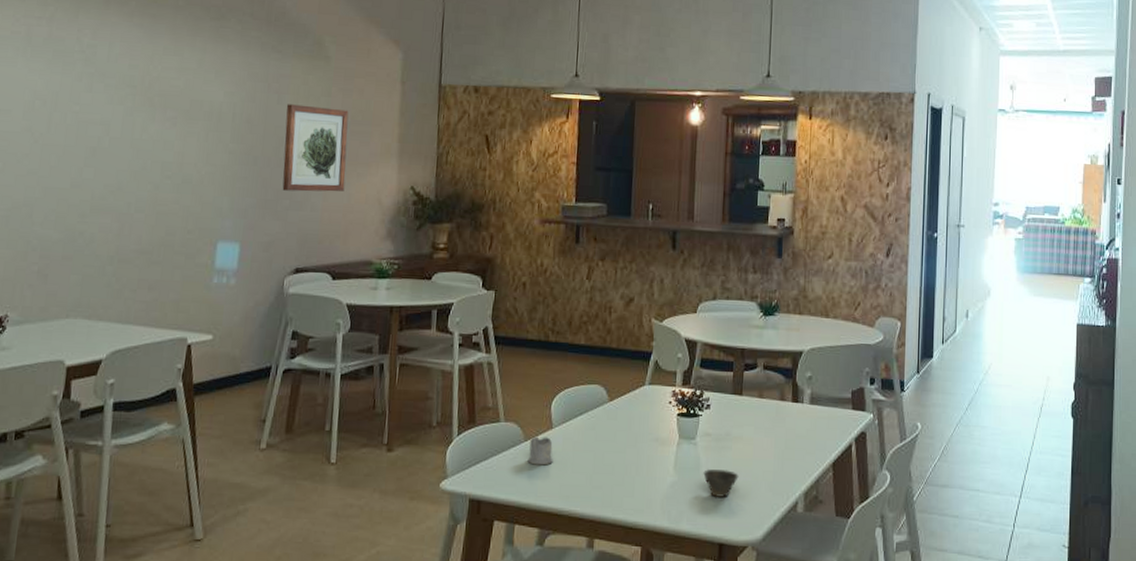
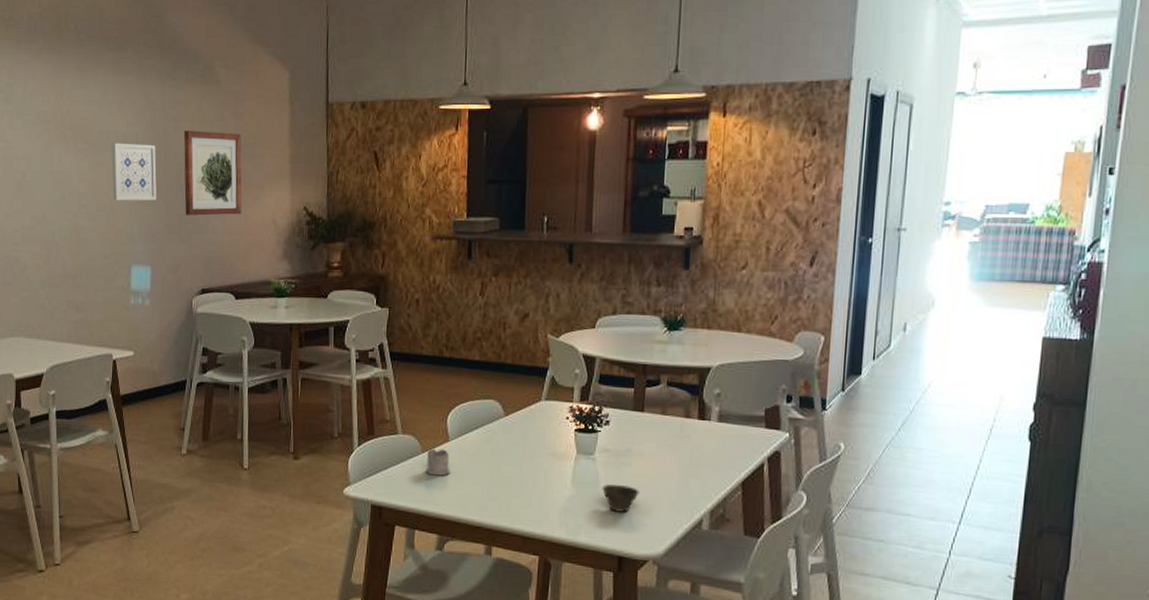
wall art: none [202,112,255,174] -> present [111,143,157,201]

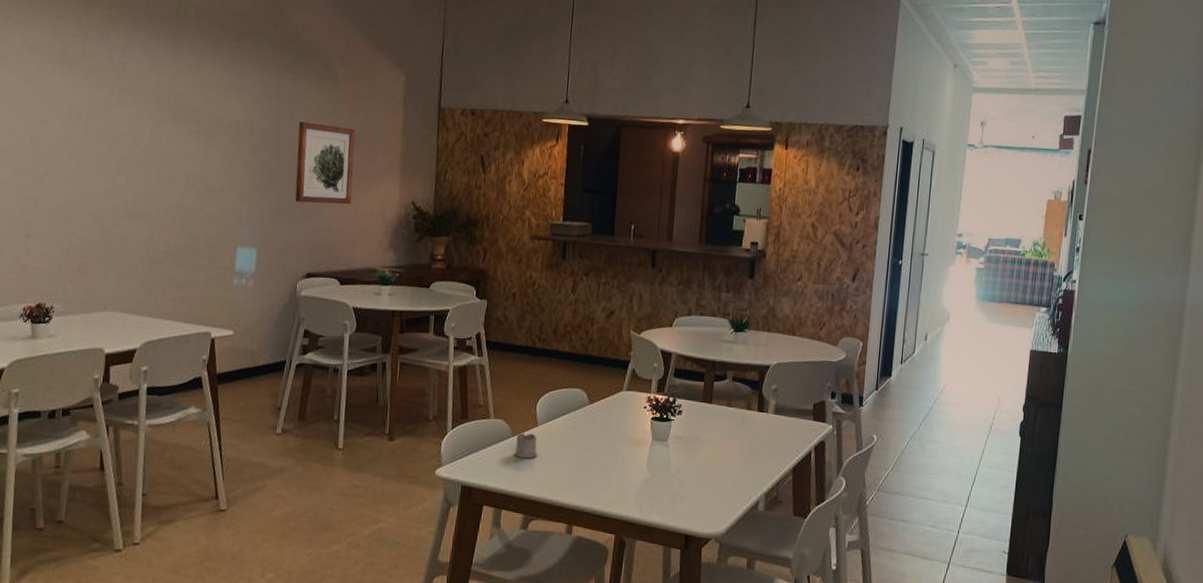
wall art: present [111,143,157,201] -> none [222,127,270,186]
cup: present [602,484,640,512] -> none [673,469,706,494]

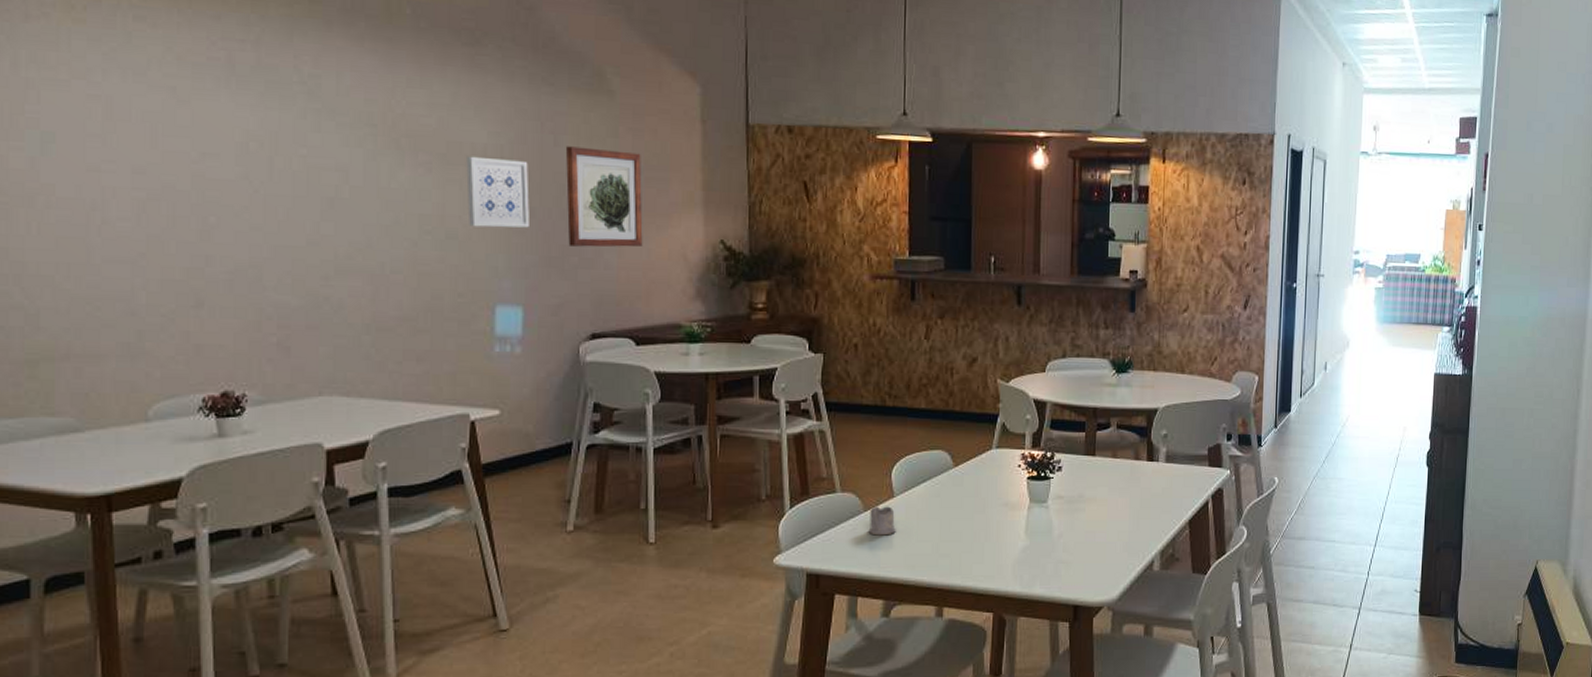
wall art: none [222,127,270,186] -> present [466,156,530,228]

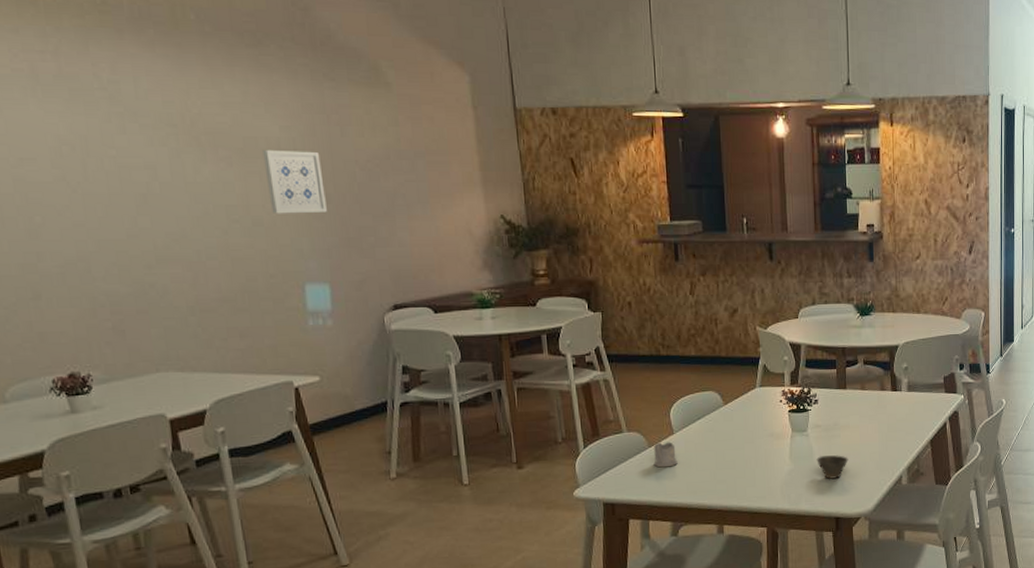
wall art: present [565,146,643,247] -> none [351,136,431,227]
cup: none [1056,532,1093,560] -> present [816,455,849,479]

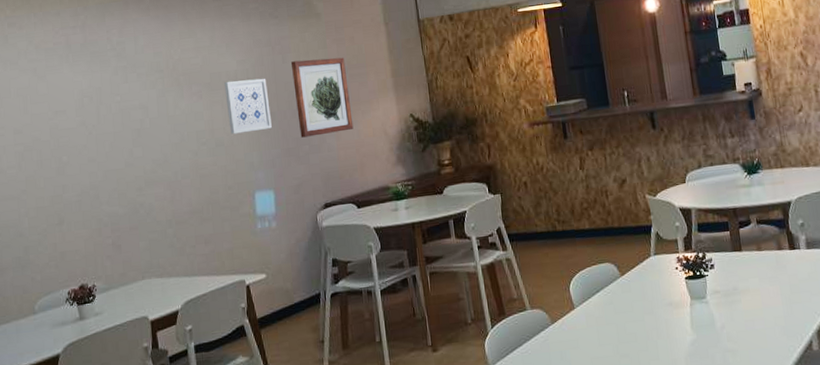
wall art: none [351,136,431,227] -> present [290,57,354,138]
tea glass holder: present [653,442,678,468] -> none [556,317,581,344]
cup: present [816,455,849,479] -> none [719,321,753,348]

